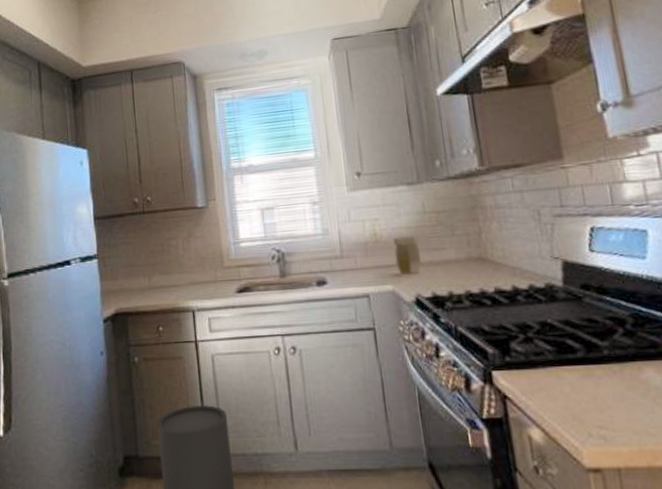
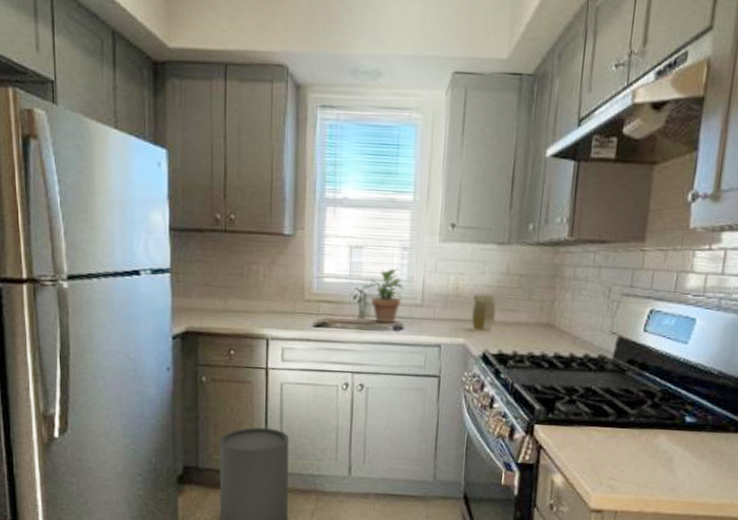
potted plant: none [278,223,321,280] -> present [362,268,404,323]

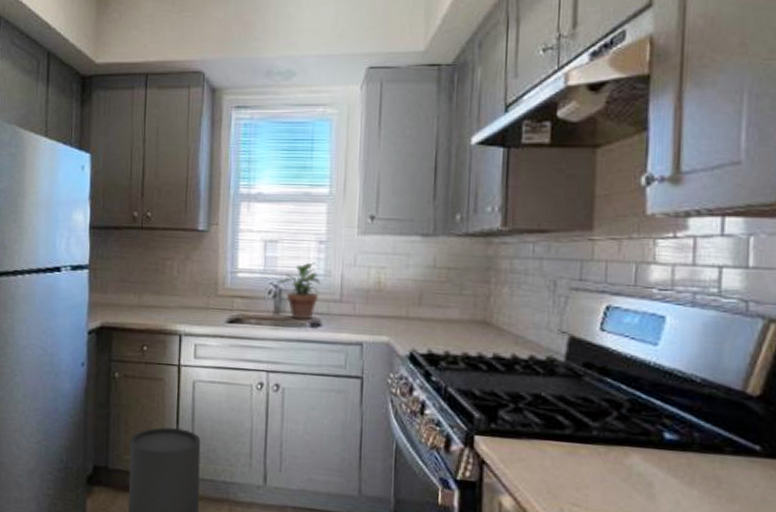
jar: present [470,293,496,332] -> none [394,287,423,330]

